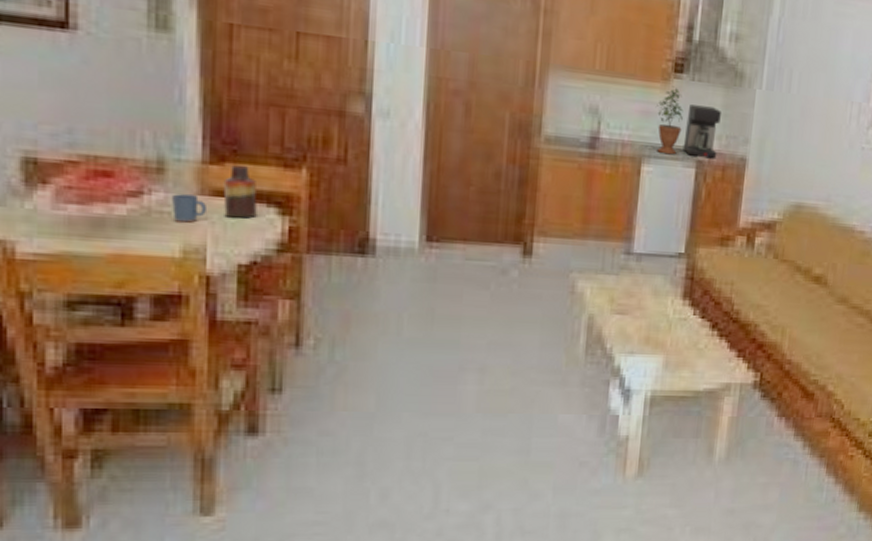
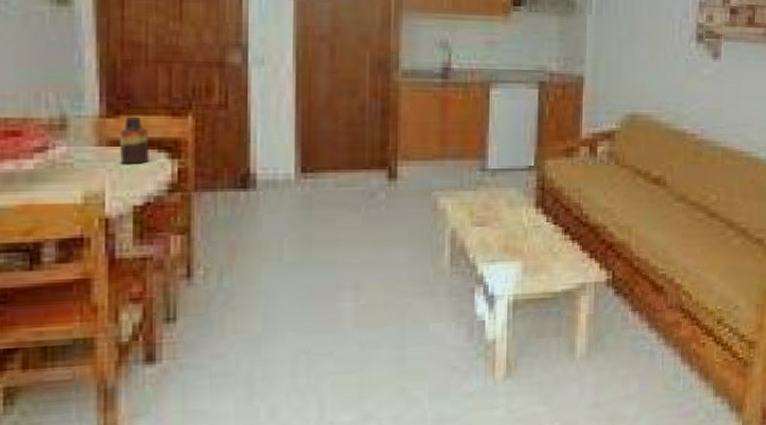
mug: present [171,194,206,223] -> none [72,147,104,172]
potted plant: present [655,86,684,155] -> none [498,18,524,79]
coffee maker: present [683,104,721,159] -> none [526,33,557,79]

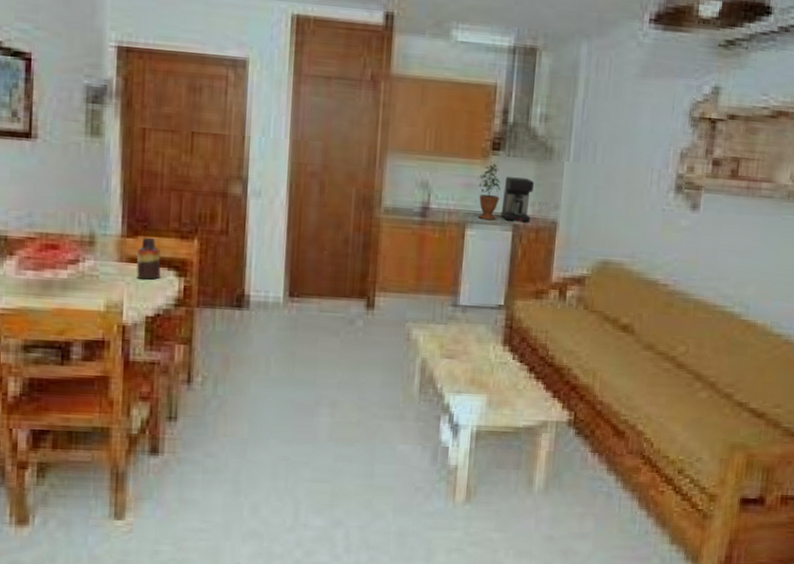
potted plant: none [498,18,524,79] -> present [476,162,501,221]
coffee maker: none [526,33,557,79] -> present [501,177,534,223]

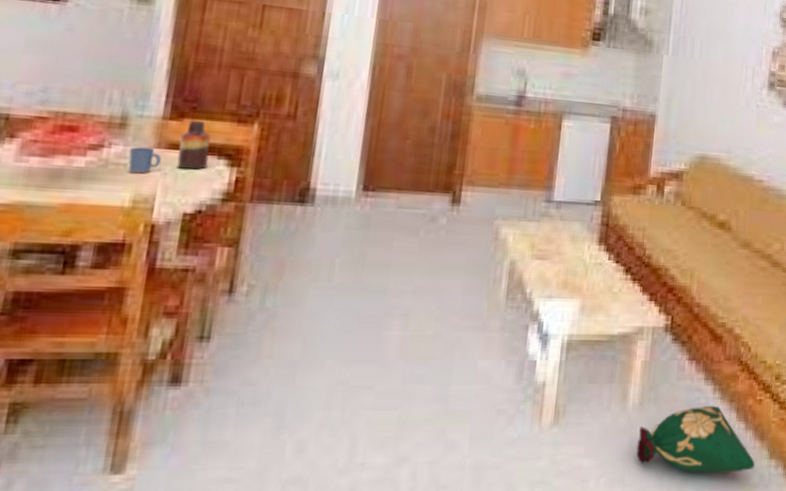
mug: none [98,261,124,284] -> present [128,147,161,174]
potted plant: present [476,162,501,221] -> none [575,52,600,112]
coffee maker: present [501,177,534,223] -> none [599,68,633,115]
bag: none [542,493,656,553] -> present [636,405,755,474]

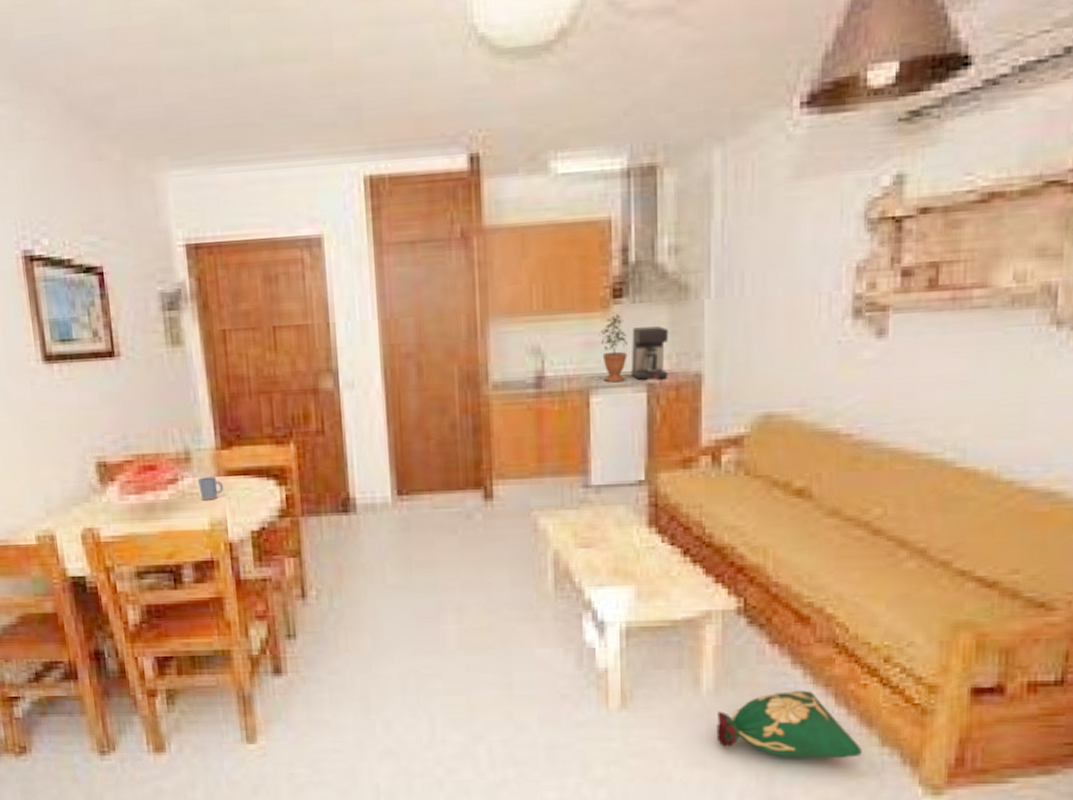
vase: present [177,120,211,170] -> none [233,446,261,492]
potted plant: none [575,52,600,112] -> present [597,312,628,383]
coffee maker: none [599,68,633,115] -> present [631,326,668,380]

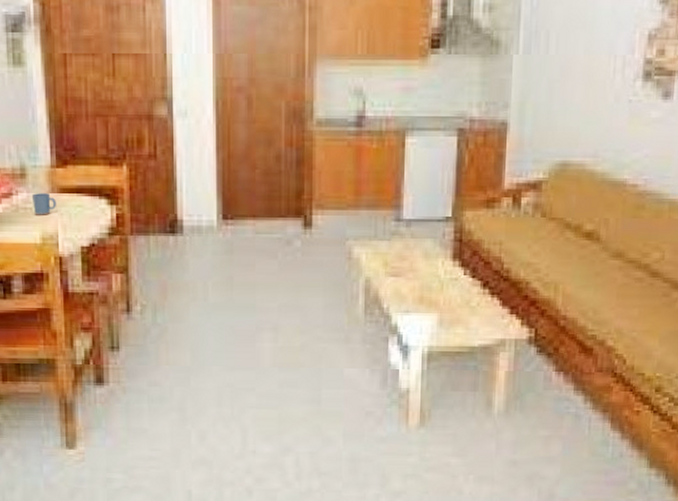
potted plant: present [597,312,628,383] -> none [415,61,442,126]
coffee maker: present [631,326,668,380] -> none [444,77,479,126]
bag: present [716,690,862,759] -> none [504,414,632,478]

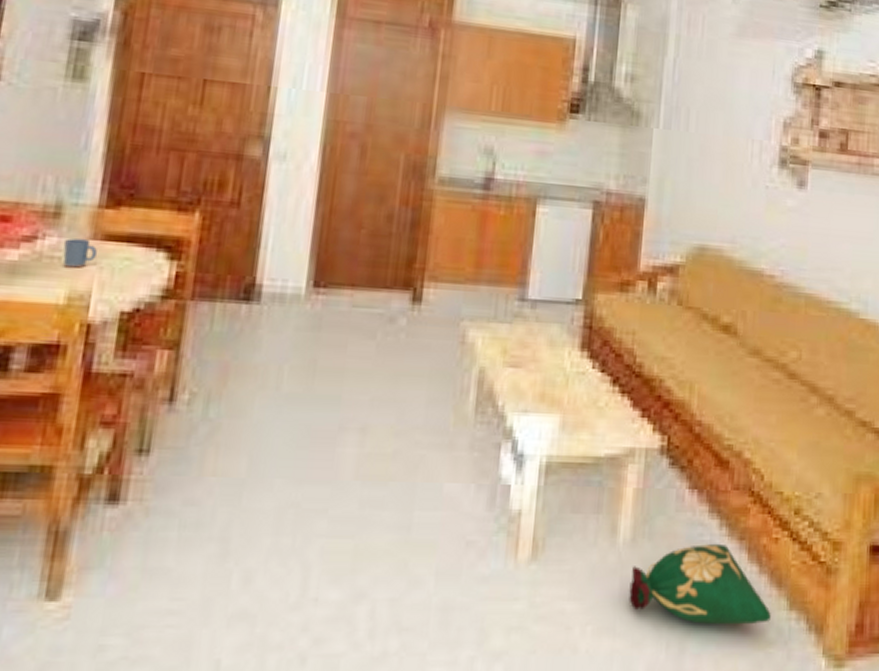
bag: none [504,414,632,478] -> present [629,543,771,625]

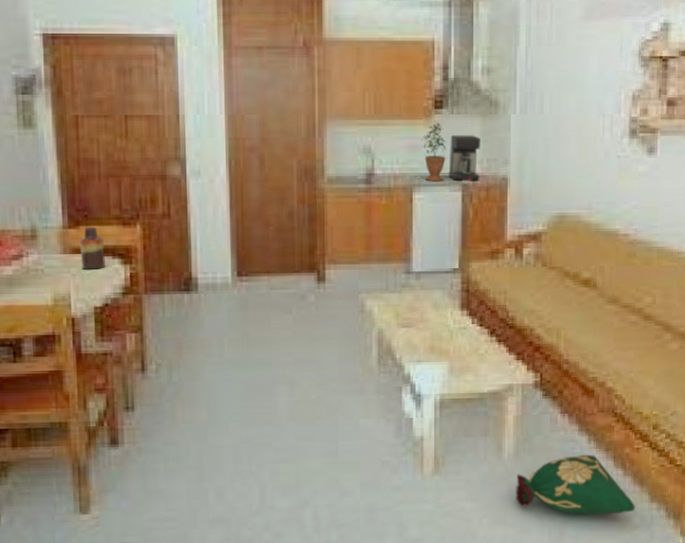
mug: present [63,238,97,268] -> none [42,254,68,277]
vase: none [113,208,149,264] -> present [79,226,106,270]
potted plant: none [551,126,580,196] -> present [420,121,446,182]
coffee maker: none [579,144,618,199] -> present [448,135,480,182]

